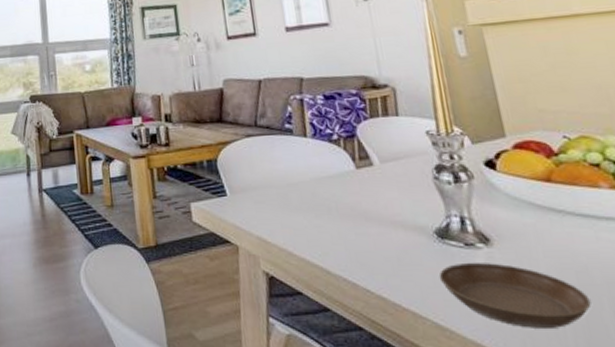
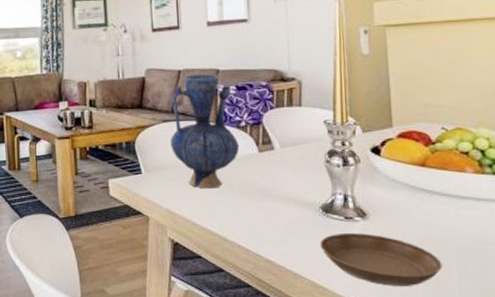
vase: none [254,83,334,212] -> present [170,74,240,189]

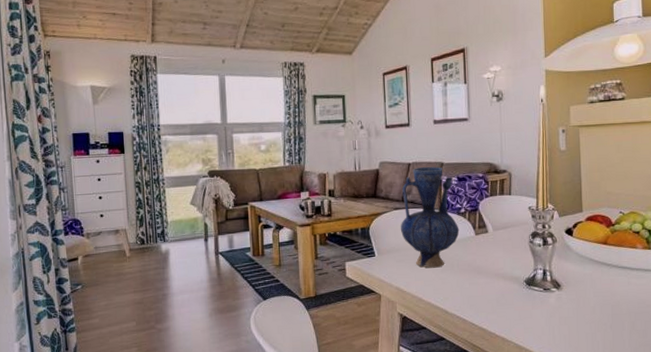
saucer: present [319,233,442,286] -> none [523,301,617,345]

